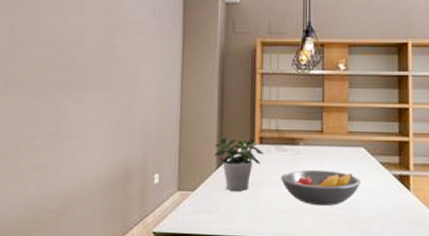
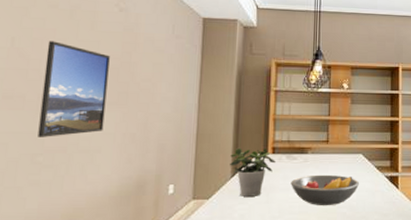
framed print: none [35,27,95,122] -> present [38,41,110,137]

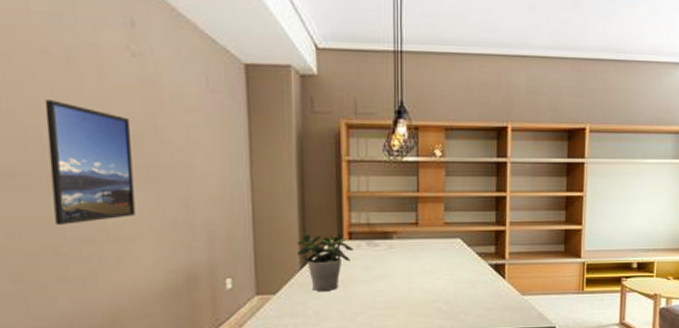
fruit bowl: present [291,174,360,206] -> none [373,263,458,300]

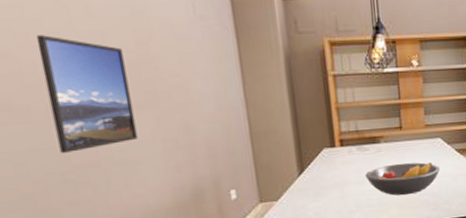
potted plant: present [297,233,353,291] -> none [293,142,345,195]
fruit bowl: none [373,263,458,300] -> present [365,162,441,196]

